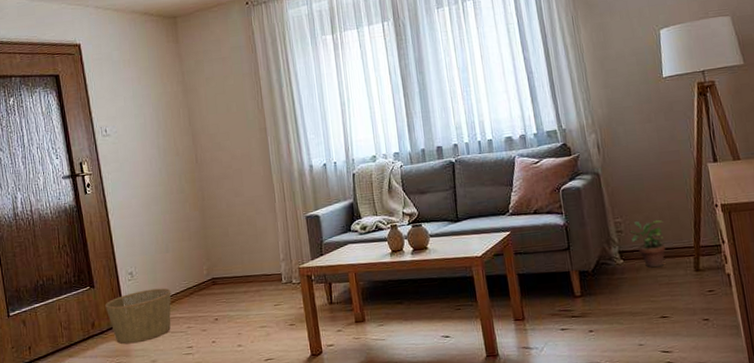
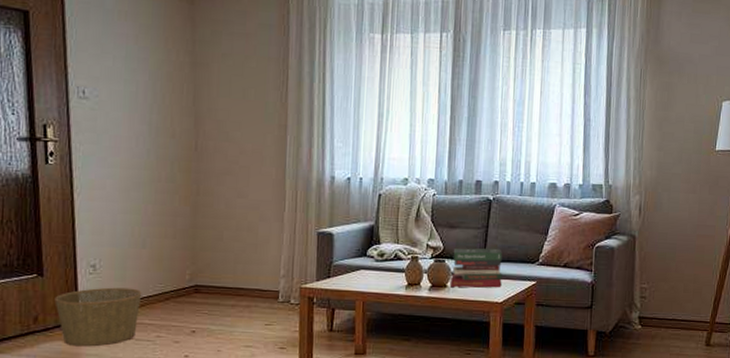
books: none [427,205,478,249] -> present [449,248,502,288]
potted plant: present [629,219,667,268] -> none [652,290,687,337]

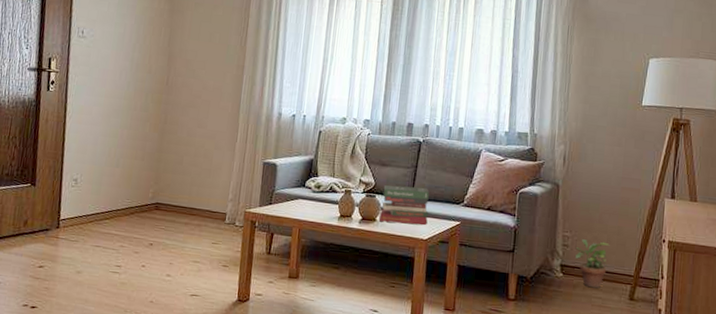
basket: present [54,287,142,347] -> none [42,199,112,251]
potted plant: none [652,290,687,337] -> present [574,239,610,288]

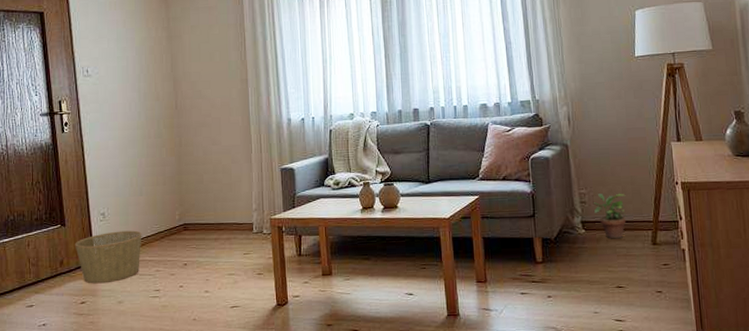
basket: none [42,199,112,251] -> present [75,230,142,284]
books: present [378,184,429,226] -> none [399,168,447,208]

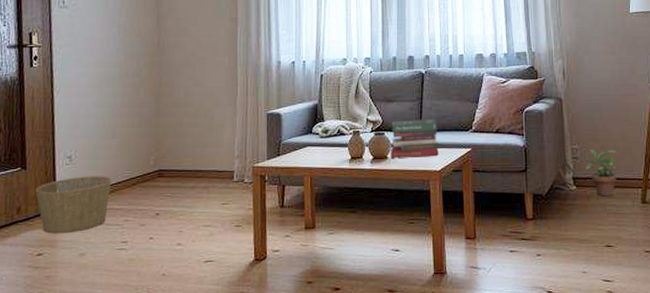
books: none [399,168,447,208] -> present [390,118,439,159]

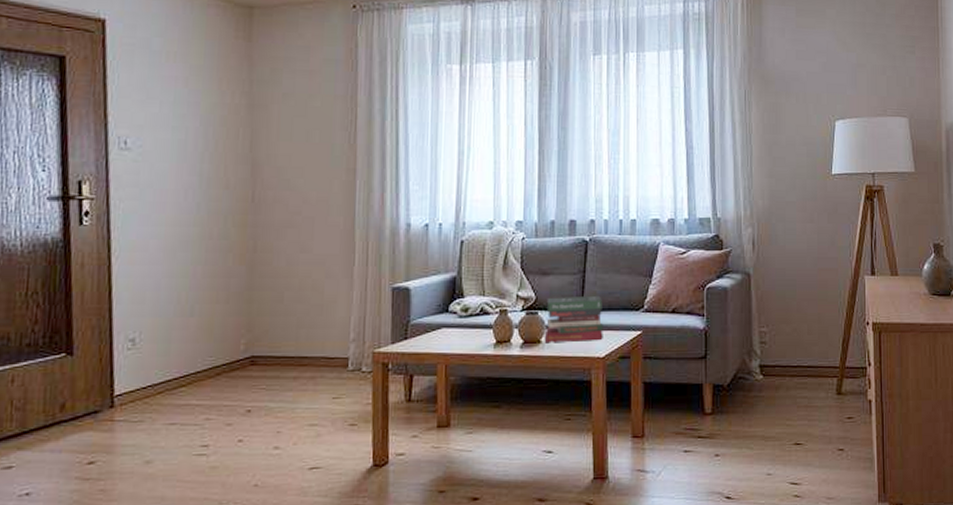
basket: present [35,176,112,234] -> none [85,363,189,437]
potted plant: present [585,149,618,196] -> none [774,333,811,387]

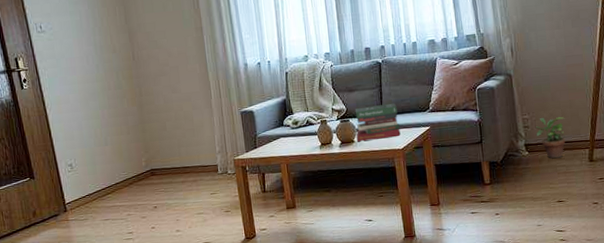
potted plant: none [774,333,811,387] -> present [535,116,567,159]

